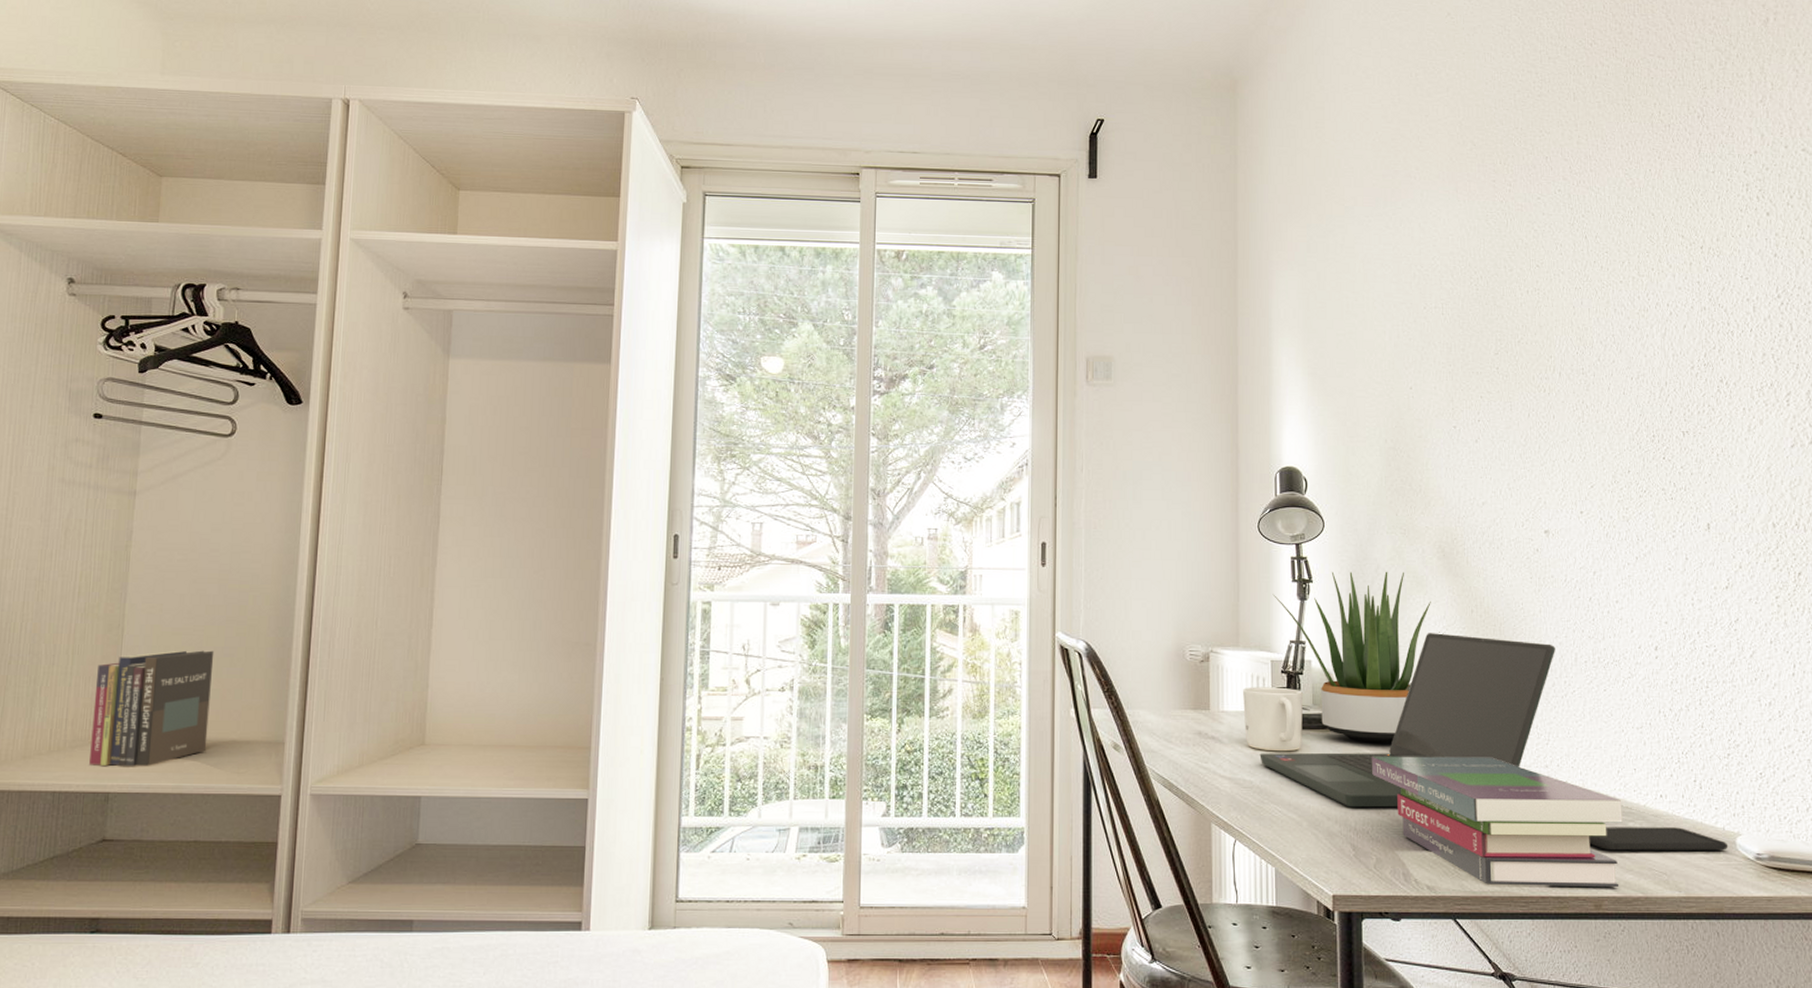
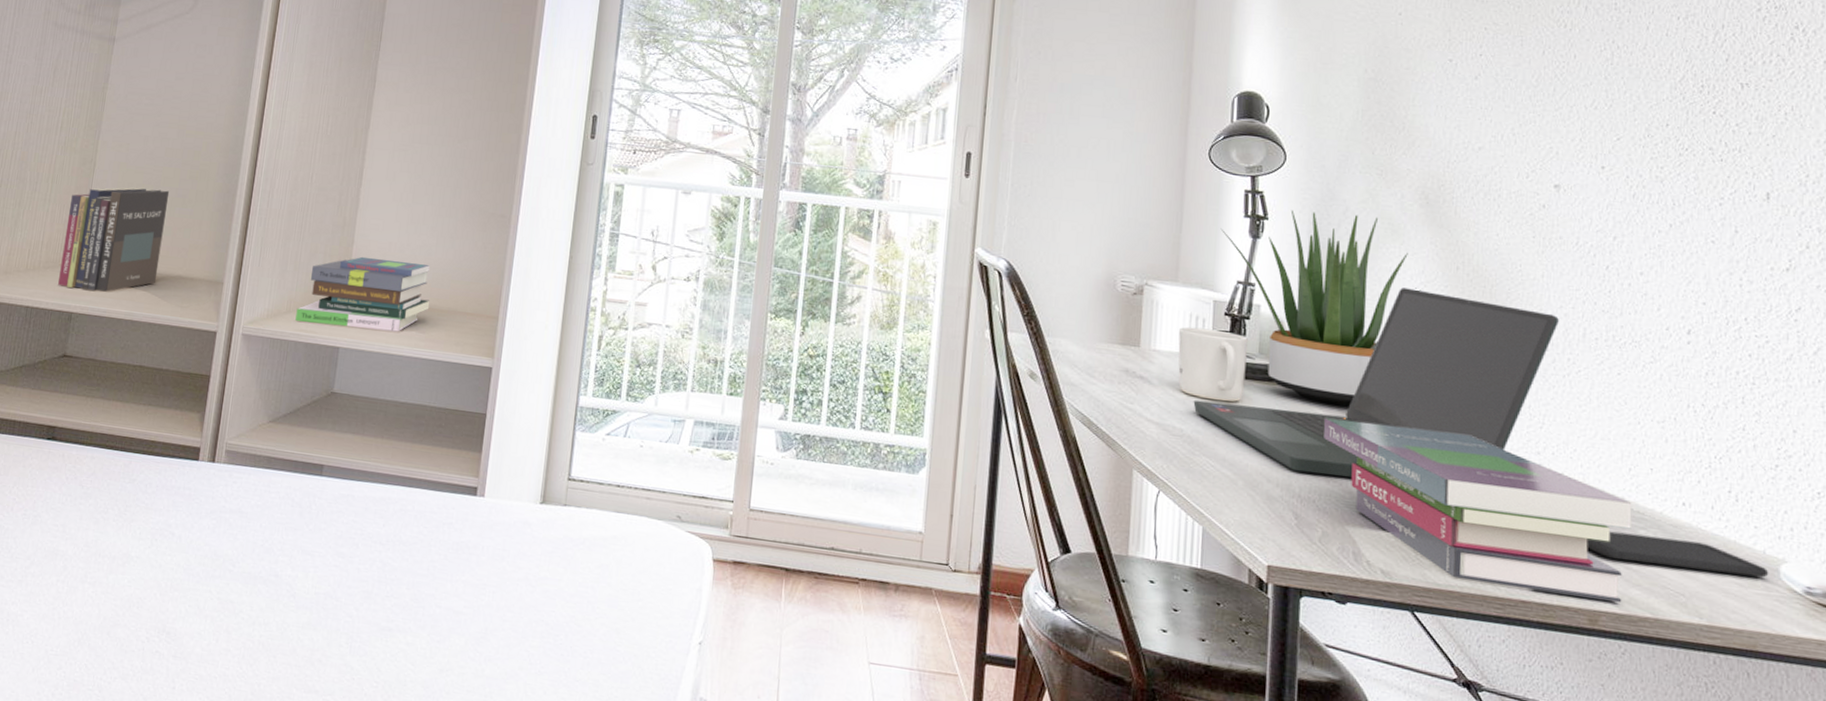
books: none [370,700,517,775] -> present [295,256,430,332]

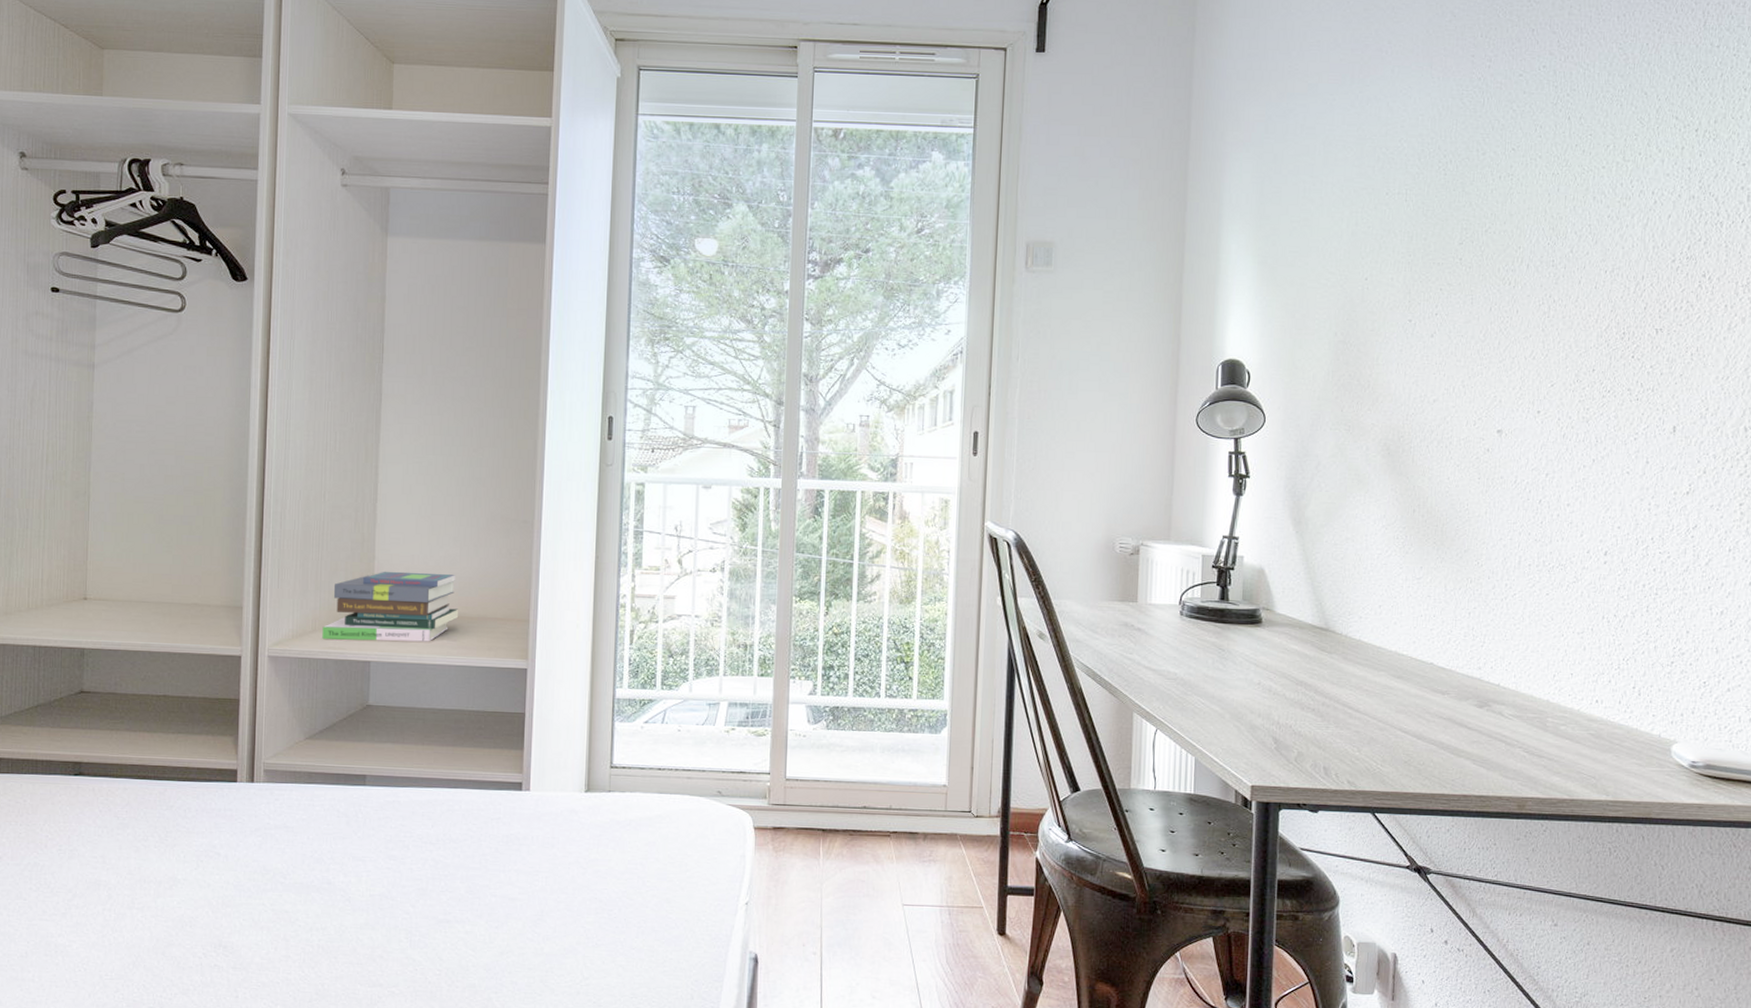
books: present [58,187,170,292] -> none [65,517,174,626]
mug: present [1178,326,1248,402] -> none [1171,580,1233,646]
laptop: present [1193,287,1559,477] -> none [1185,532,1499,703]
potted plant: present [1220,209,1423,407] -> none [1207,467,1384,641]
books: present [1324,417,1632,602] -> none [1299,652,1555,788]
mobile phone: present [1587,531,1769,578] -> none [1517,729,1663,757]

